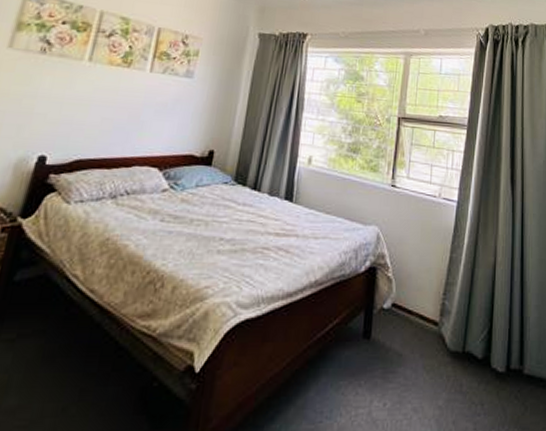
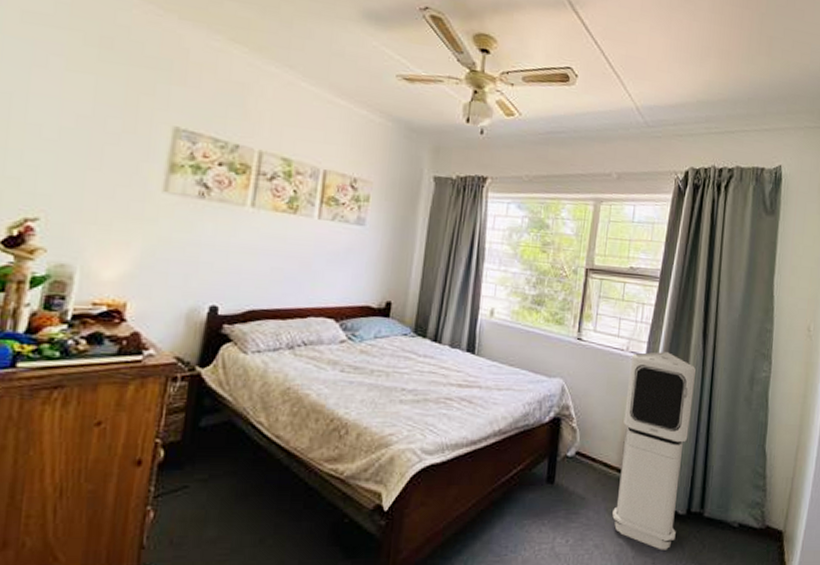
air purifier: none [429,198,506,414] -> present [611,352,696,550]

